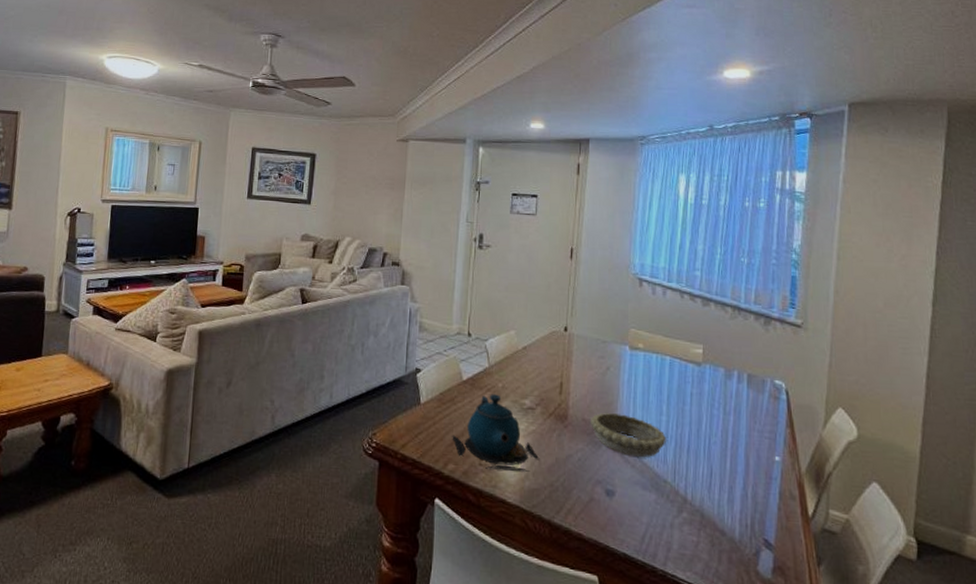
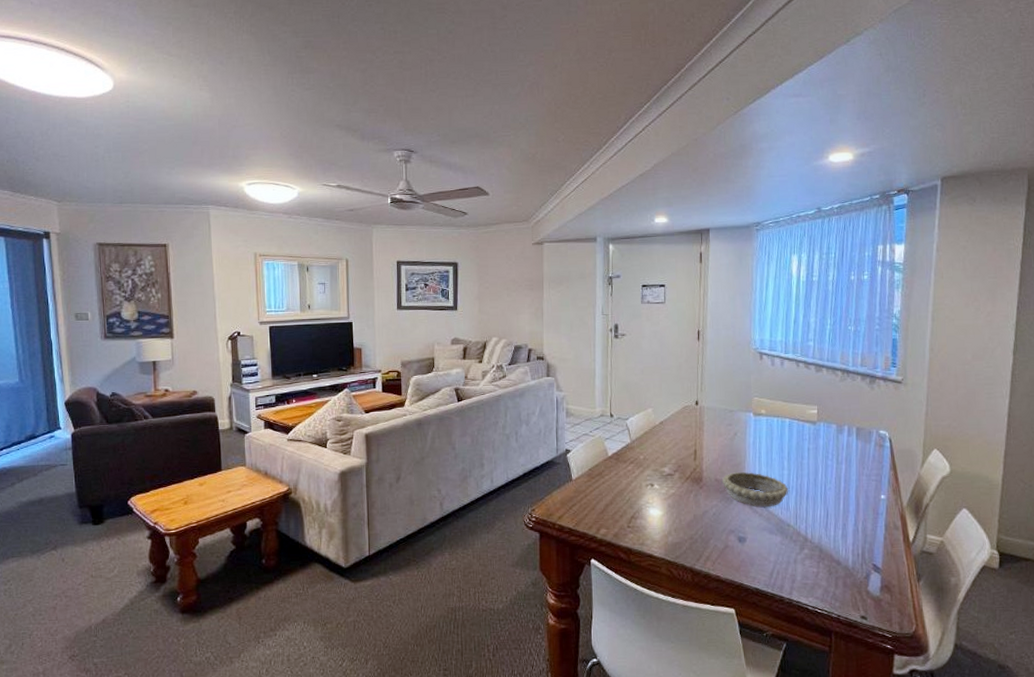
teapot: present [452,394,540,472] -> none [602,465,680,530]

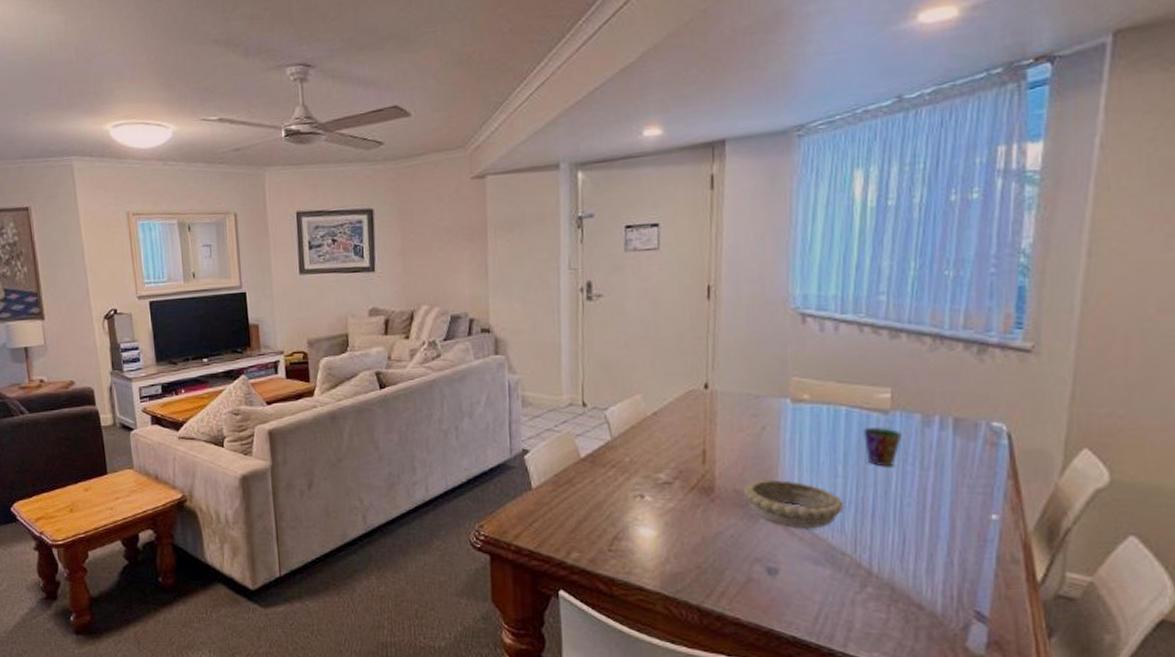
cup: none [800,434,825,462] -> present [864,427,903,467]

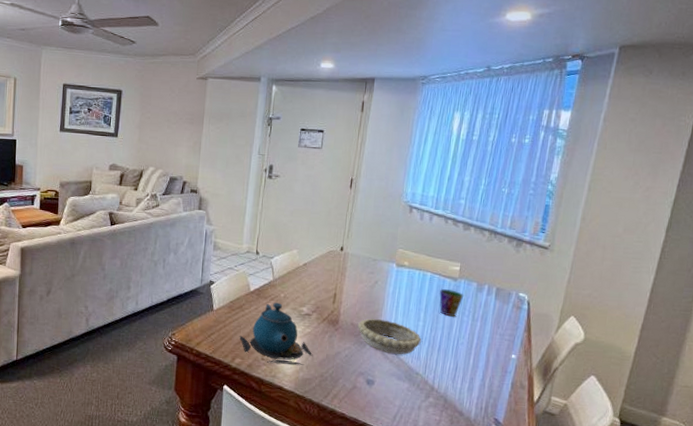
teapot: none [573,470,682,555] -> present [239,302,313,365]

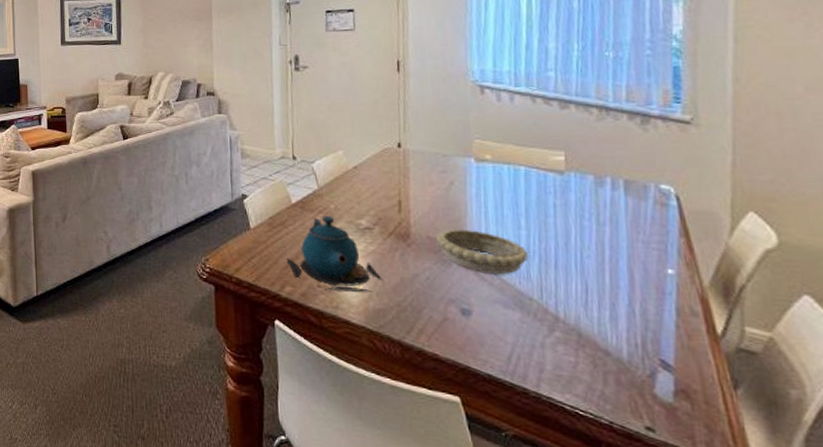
cup: present [439,289,464,317] -> none [542,186,578,222]

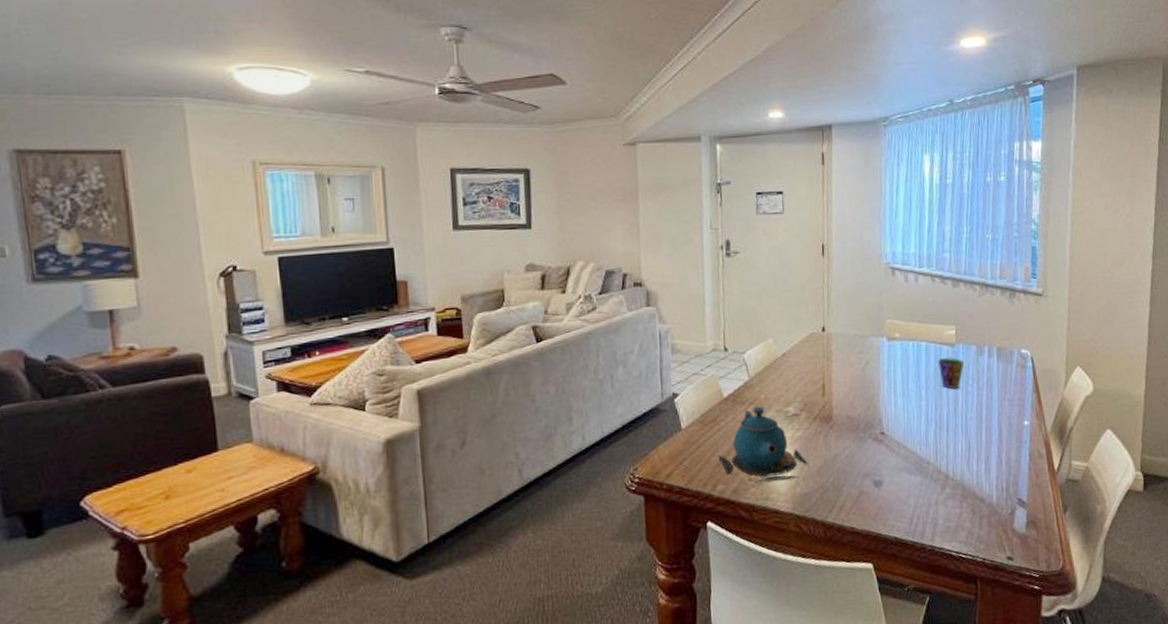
decorative bowl: present [436,229,529,274] -> none [855,405,928,445]
cup: none [542,186,578,222] -> present [938,357,965,390]

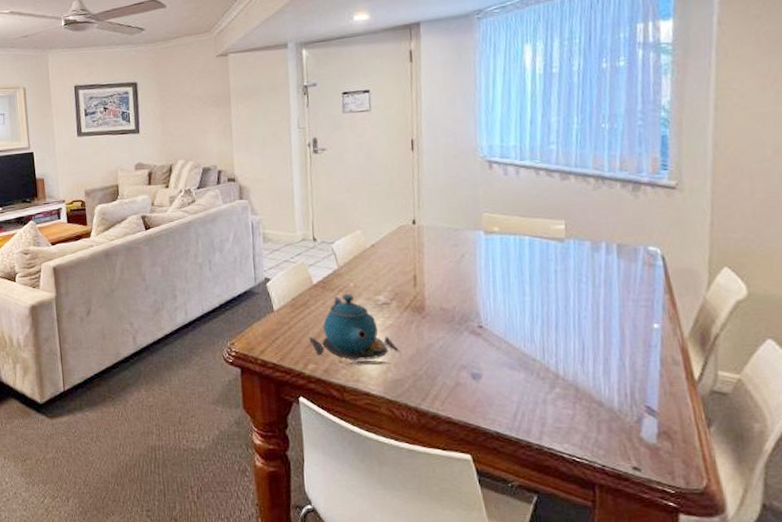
cup: present [938,357,965,390] -> none [544,253,577,287]

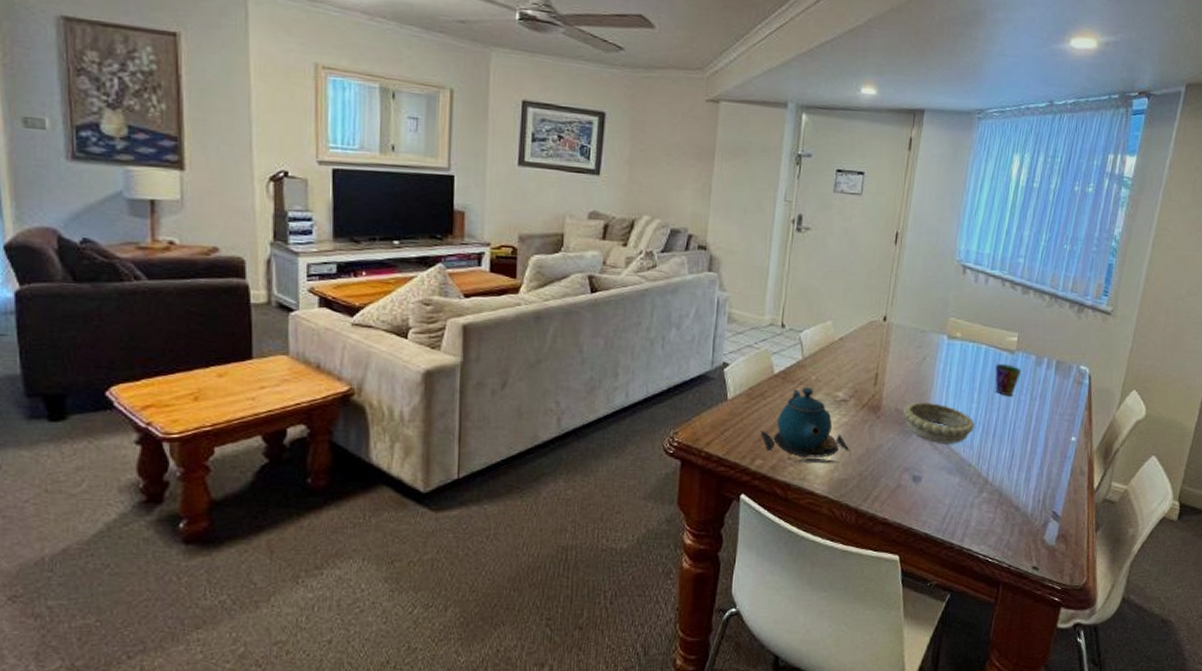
decorative bowl: none [449,298,533,339] -> present [903,402,976,443]
cup: none [544,253,577,287] -> present [995,364,1022,396]

